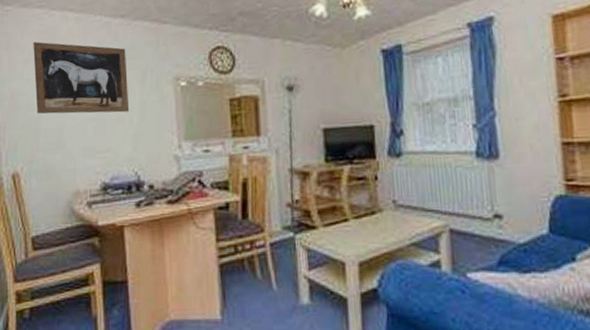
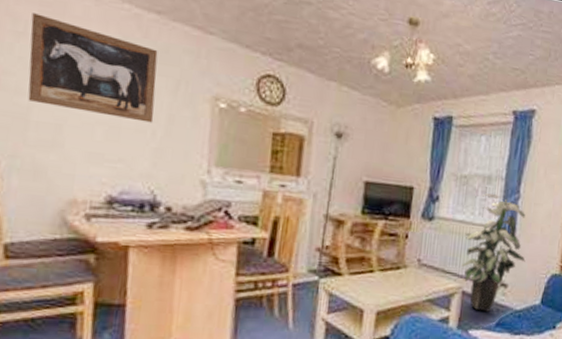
indoor plant: none [440,116,519,250] -> present [461,193,526,312]

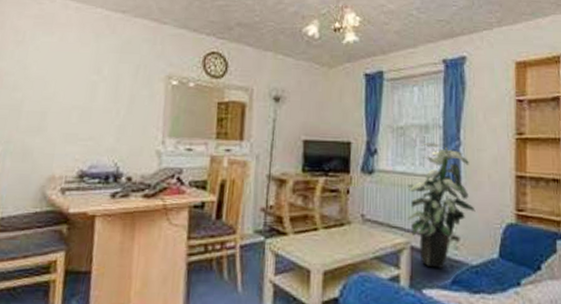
wall art: present [28,13,158,123] -> none [22,25,123,104]

